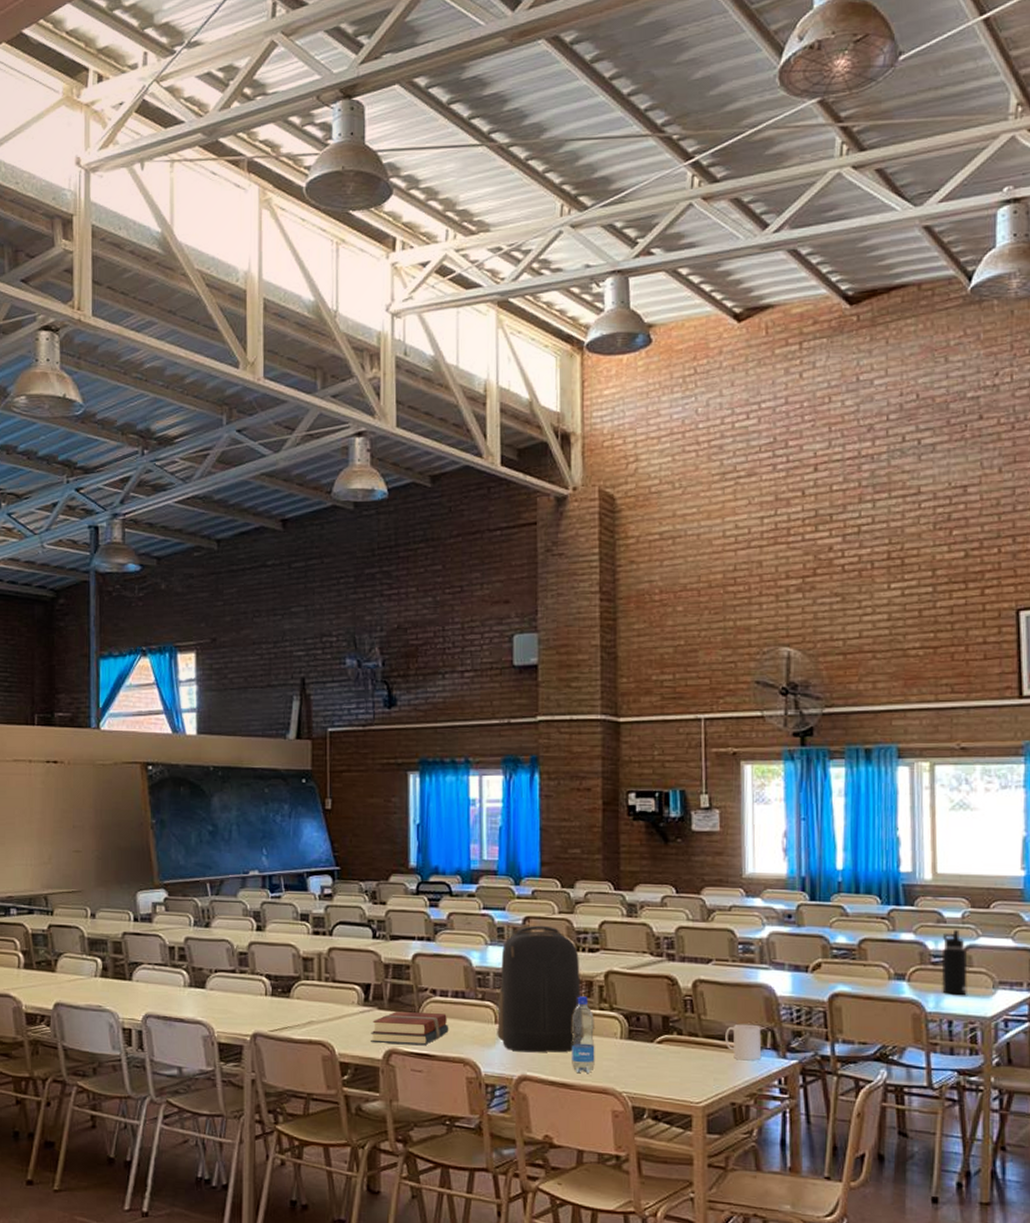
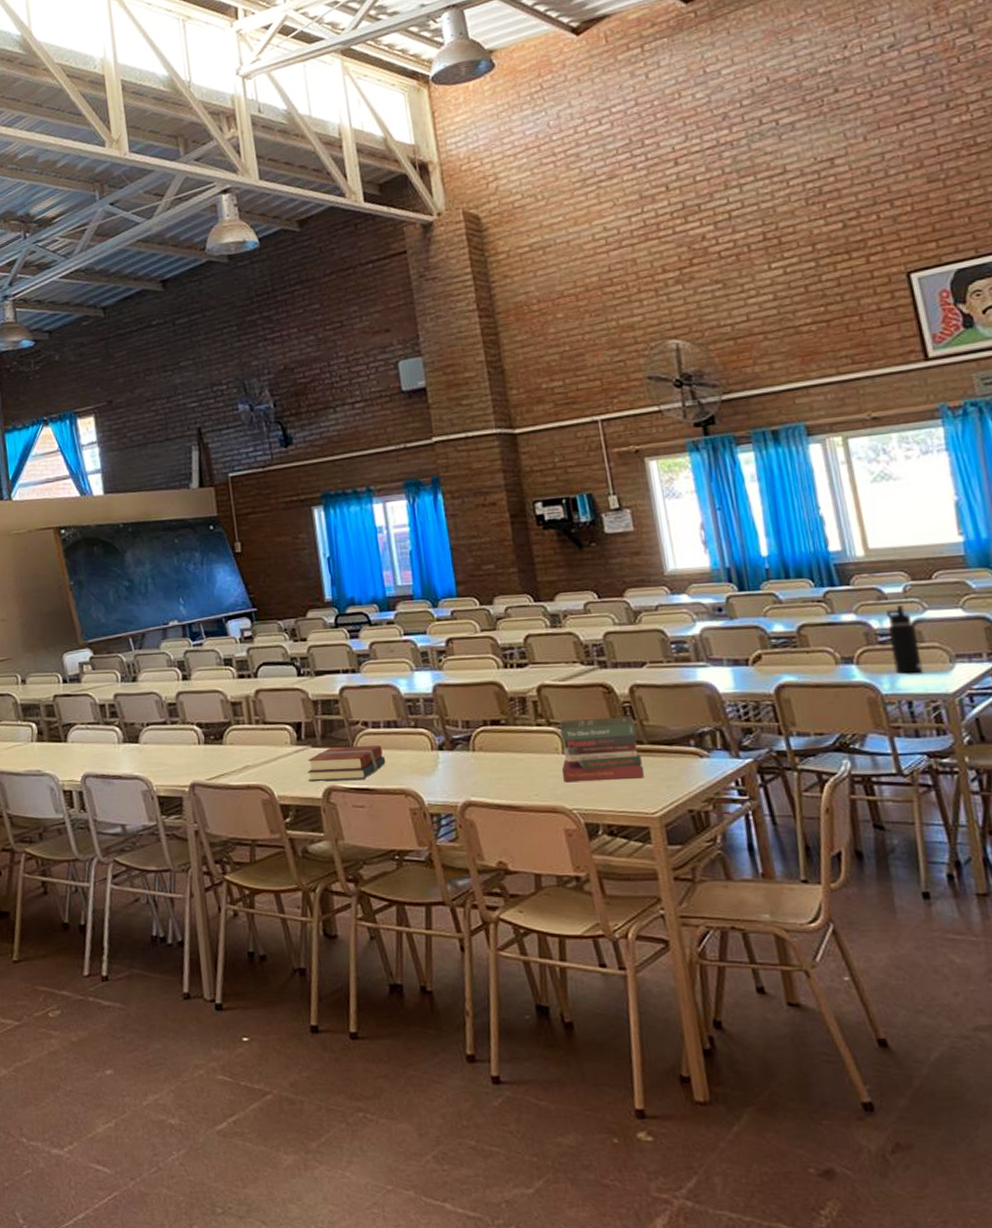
backpack: present [497,925,581,1053] -> none [428,645,516,777]
bottle: present [571,996,595,1074] -> none [508,713,540,794]
books: none [618,1007,694,1069] -> present [559,716,644,783]
cup: present [725,1023,762,1061] -> none [671,725,714,765]

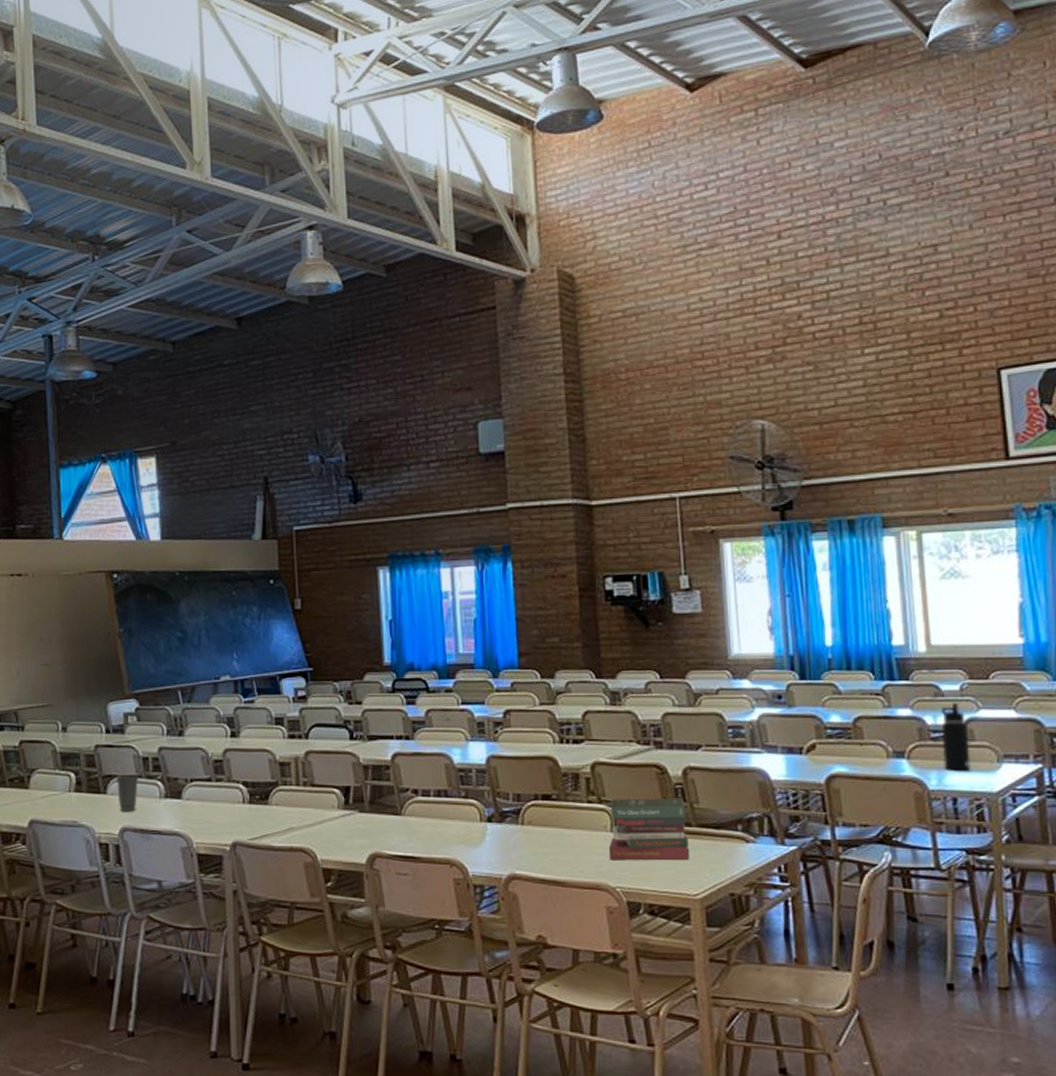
cup: none [73,721,97,759] -> present [114,774,139,812]
books: present [307,745,386,781] -> none [353,814,433,847]

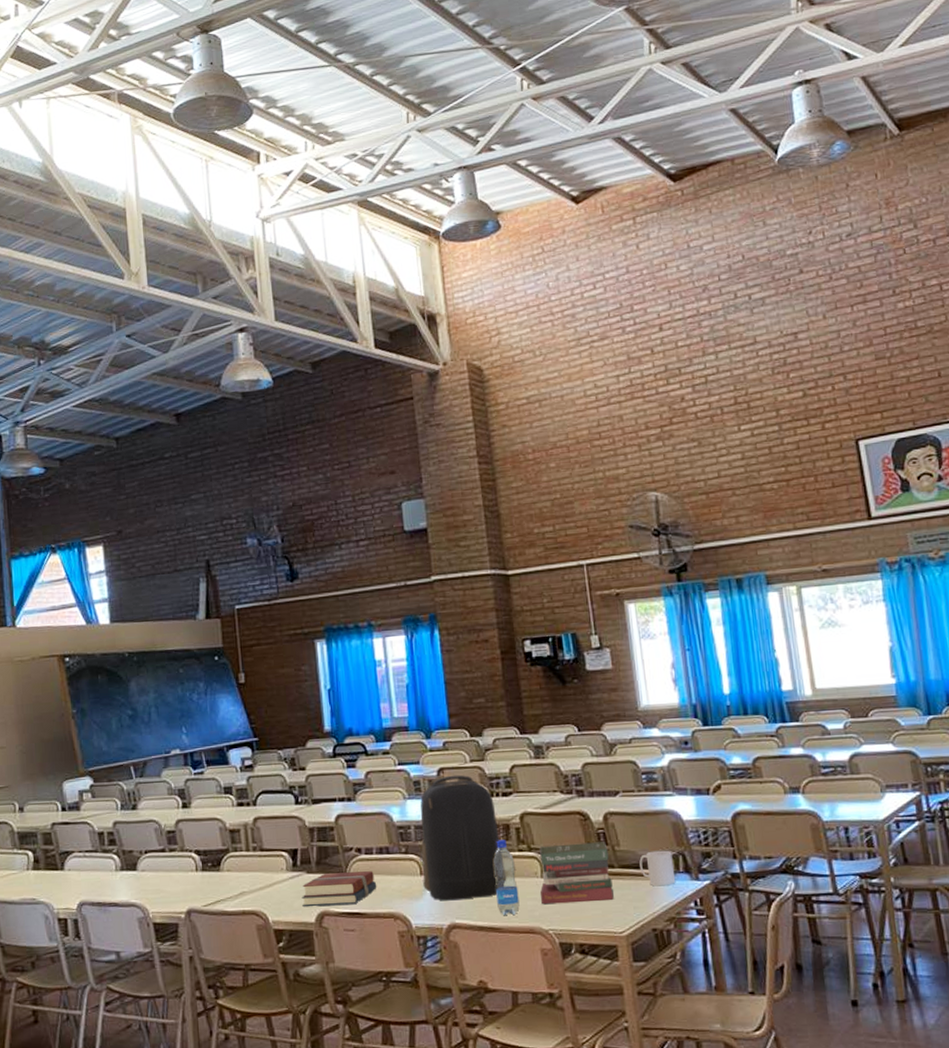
cup: present [114,774,139,812] -> none [71,849,95,887]
books: none [353,814,433,847] -> present [302,871,377,906]
backpack: none [482,718,568,850] -> present [420,775,500,901]
bottle: none [559,789,586,870] -> present [492,840,520,916]
cup: none [720,811,759,849] -> present [639,850,676,887]
water bottle: present [942,702,971,770] -> none [829,739,858,802]

